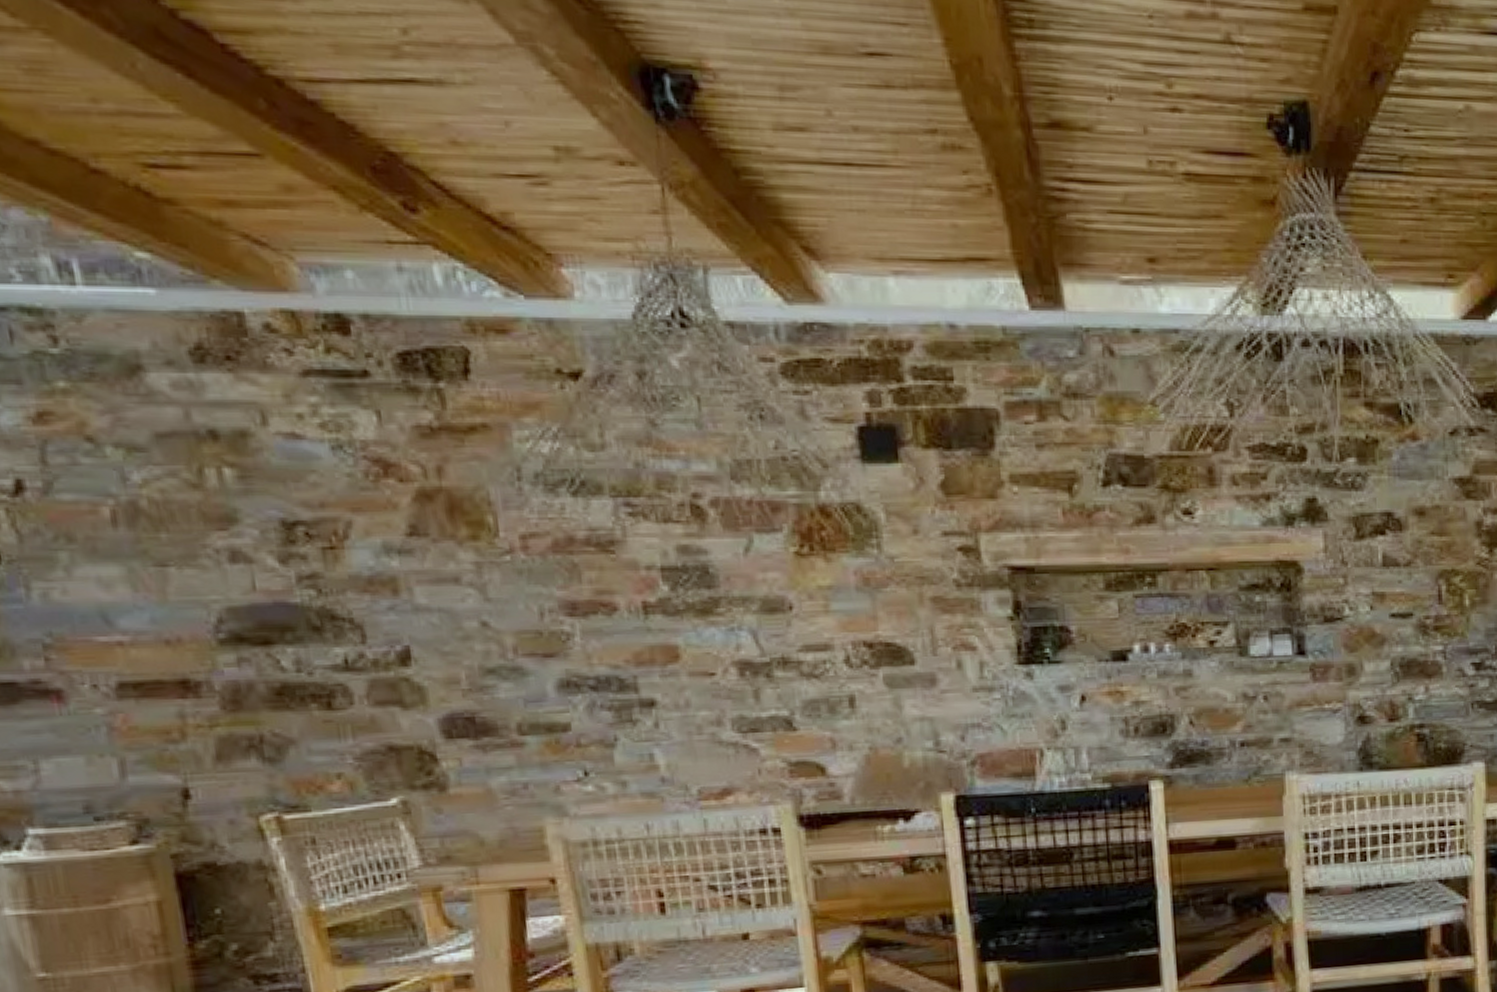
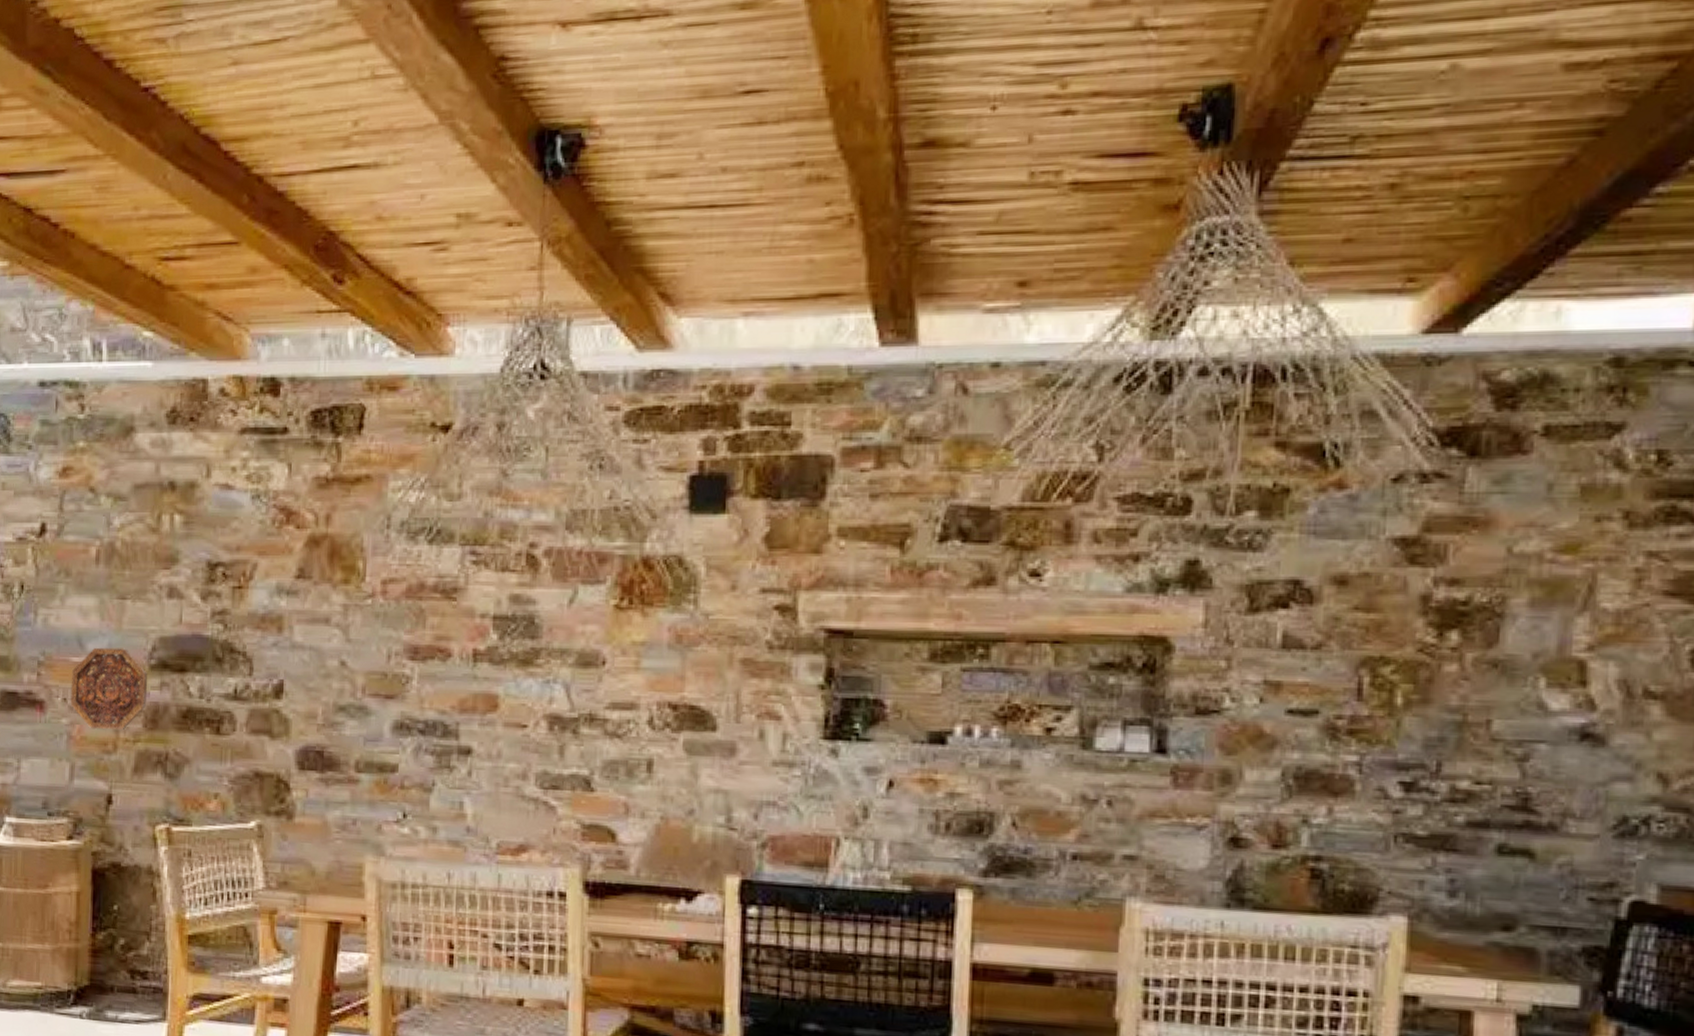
decorative platter: none [98,622,221,718] -> present [70,647,147,731]

